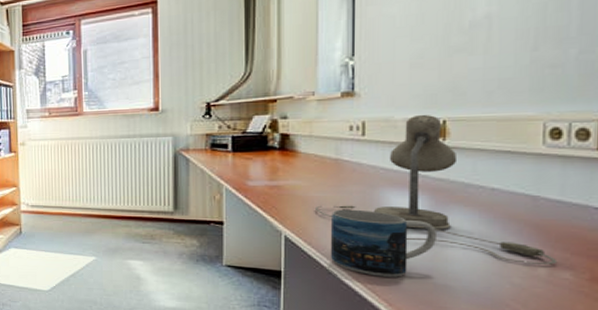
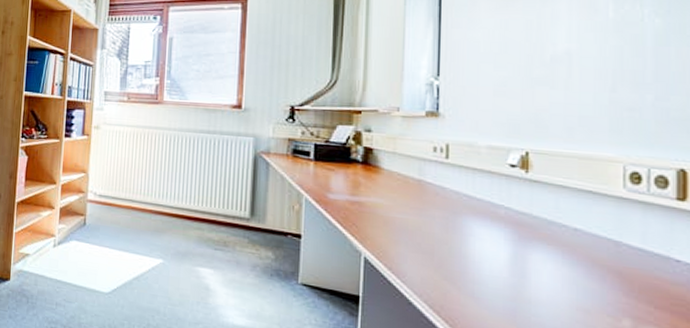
desk lamp: present [316,114,558,265] -> none [397,143,642,318]
mug: present [331,209,438,277] -> none [412,234,521,316]

